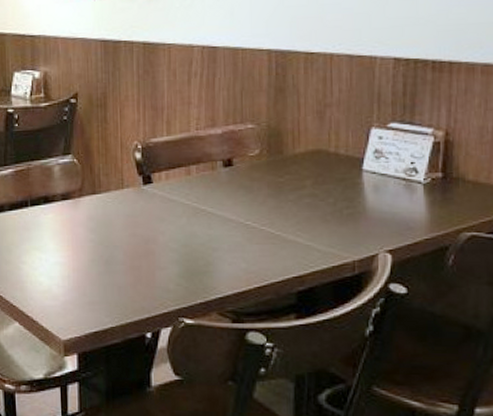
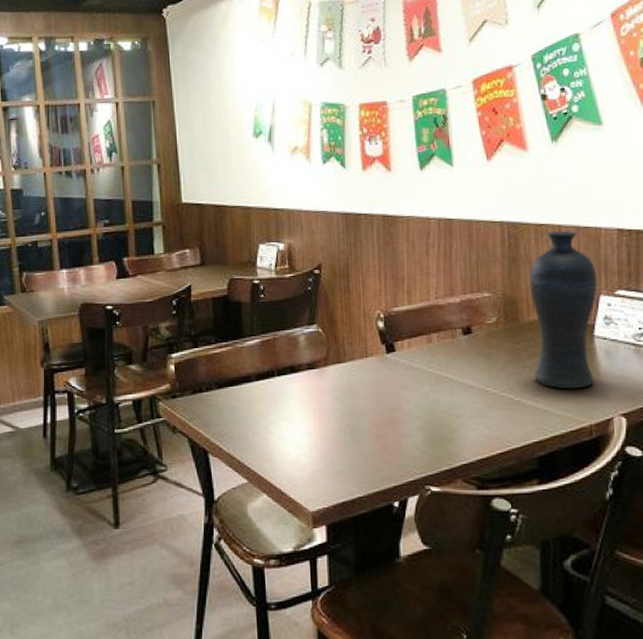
vase: none [296,60,368,224] -> present [529,231,597,389]

